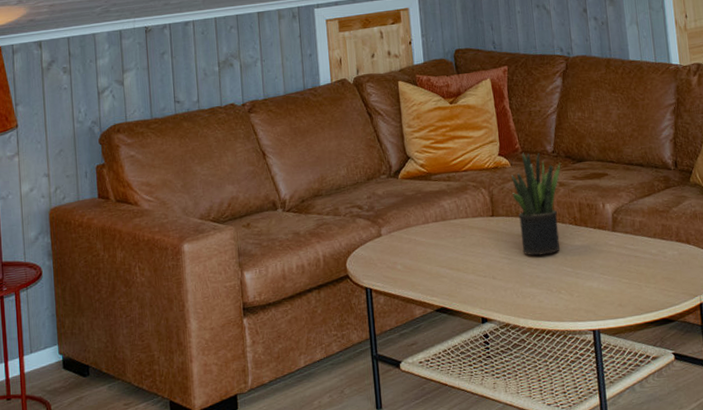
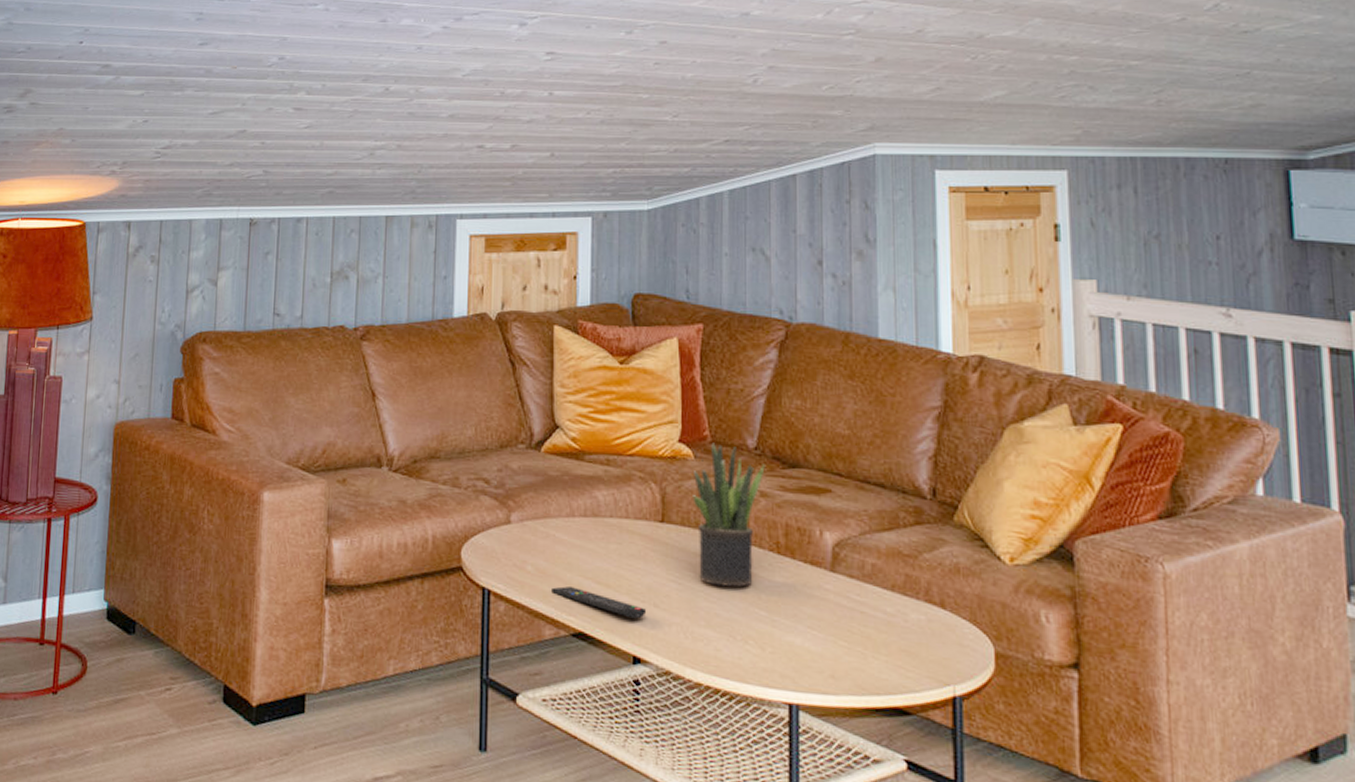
remote control: none [417,275,488,291] -> present [552,586,647,619]

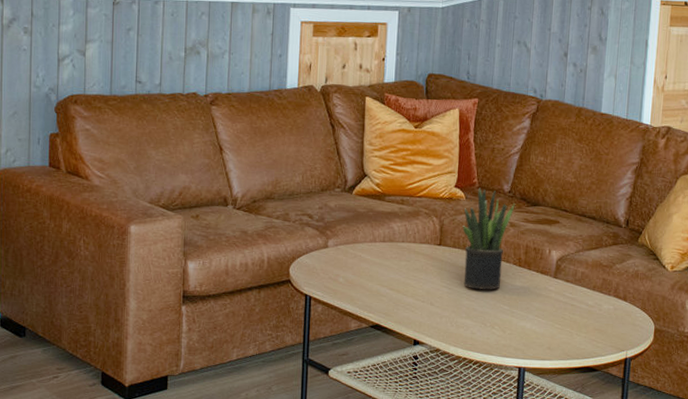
remote control: present [552,586,647,619] -> none [357,292,425,314]

